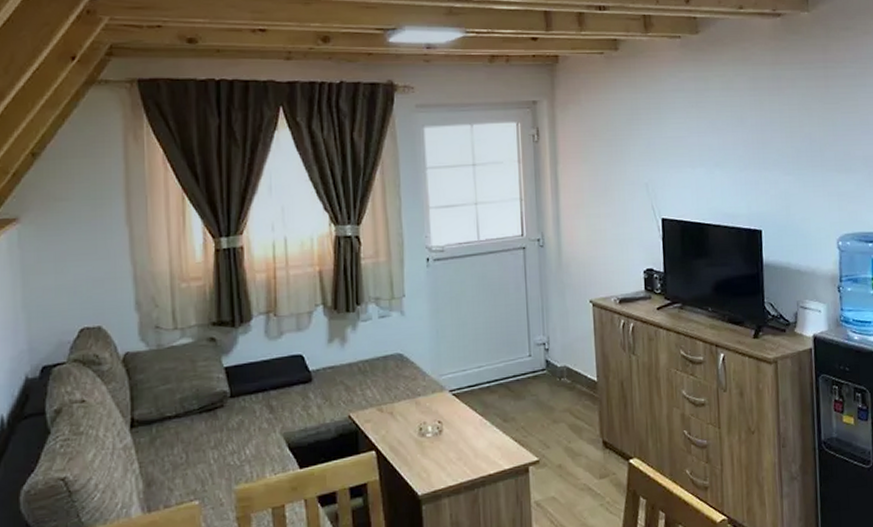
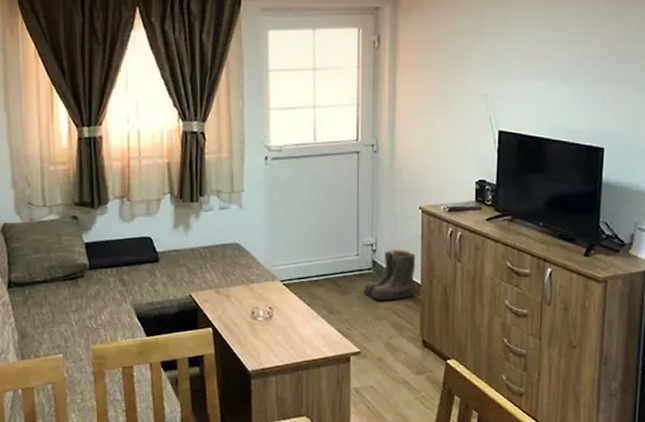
boots: none [537,346,592,403] -> present [363,250,416,300]

